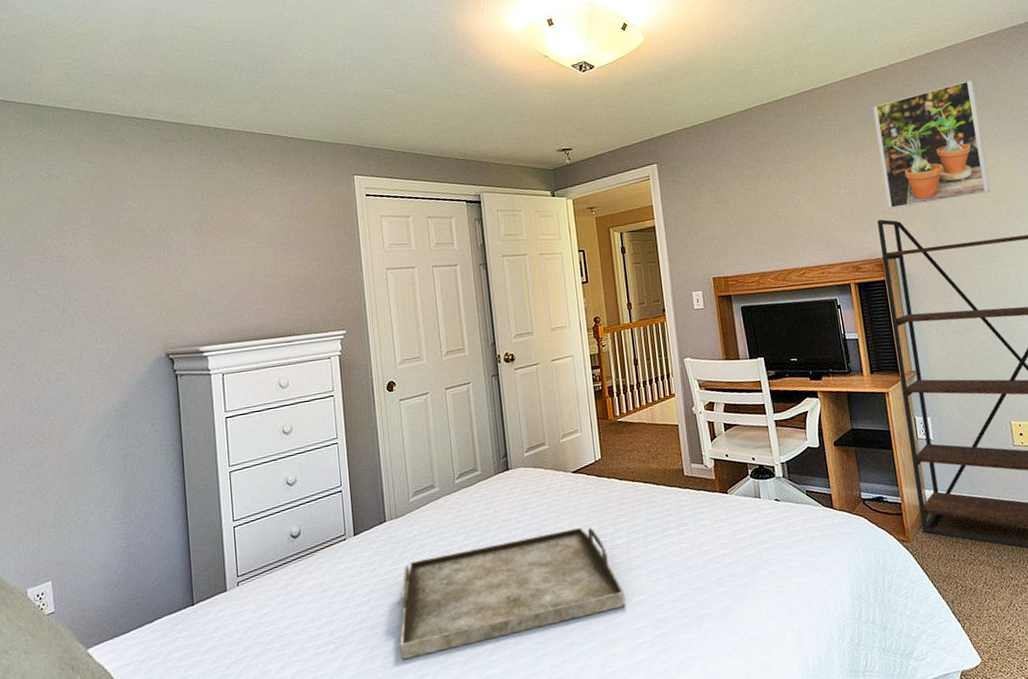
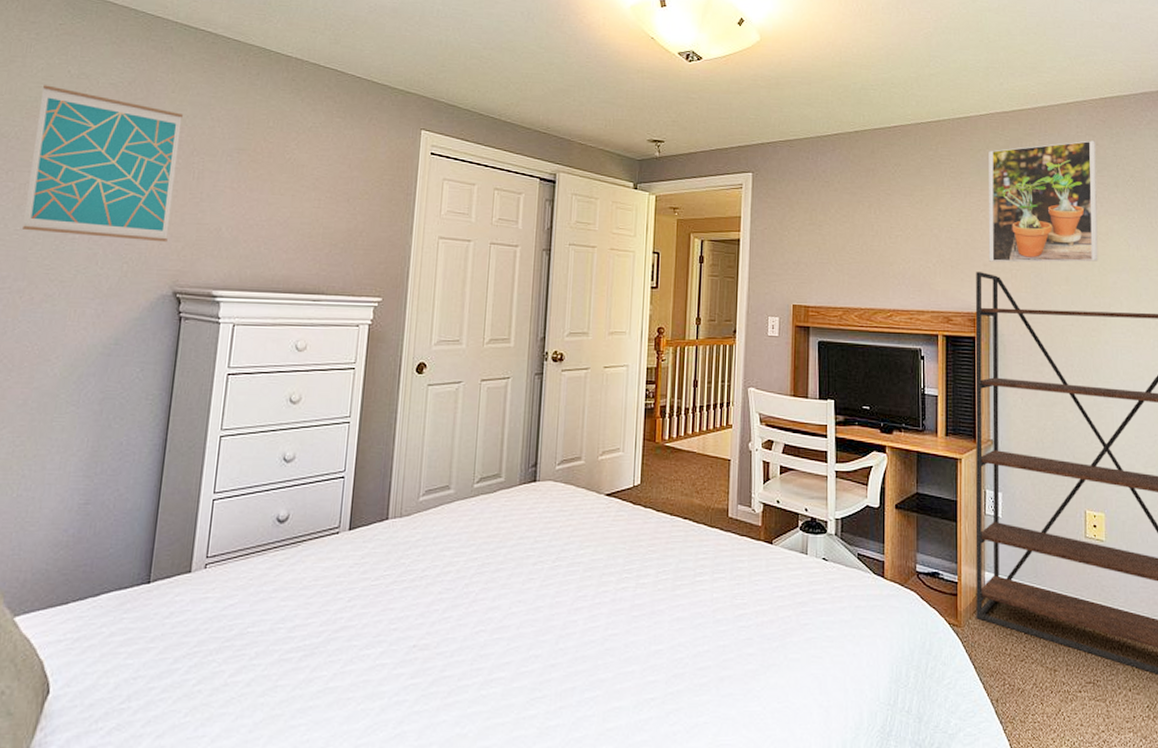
wall art: none [21,191,153,321] -> present [23,85,183,243]
serving tray: present [400,528,626,660] -> none [378,558,642,681]

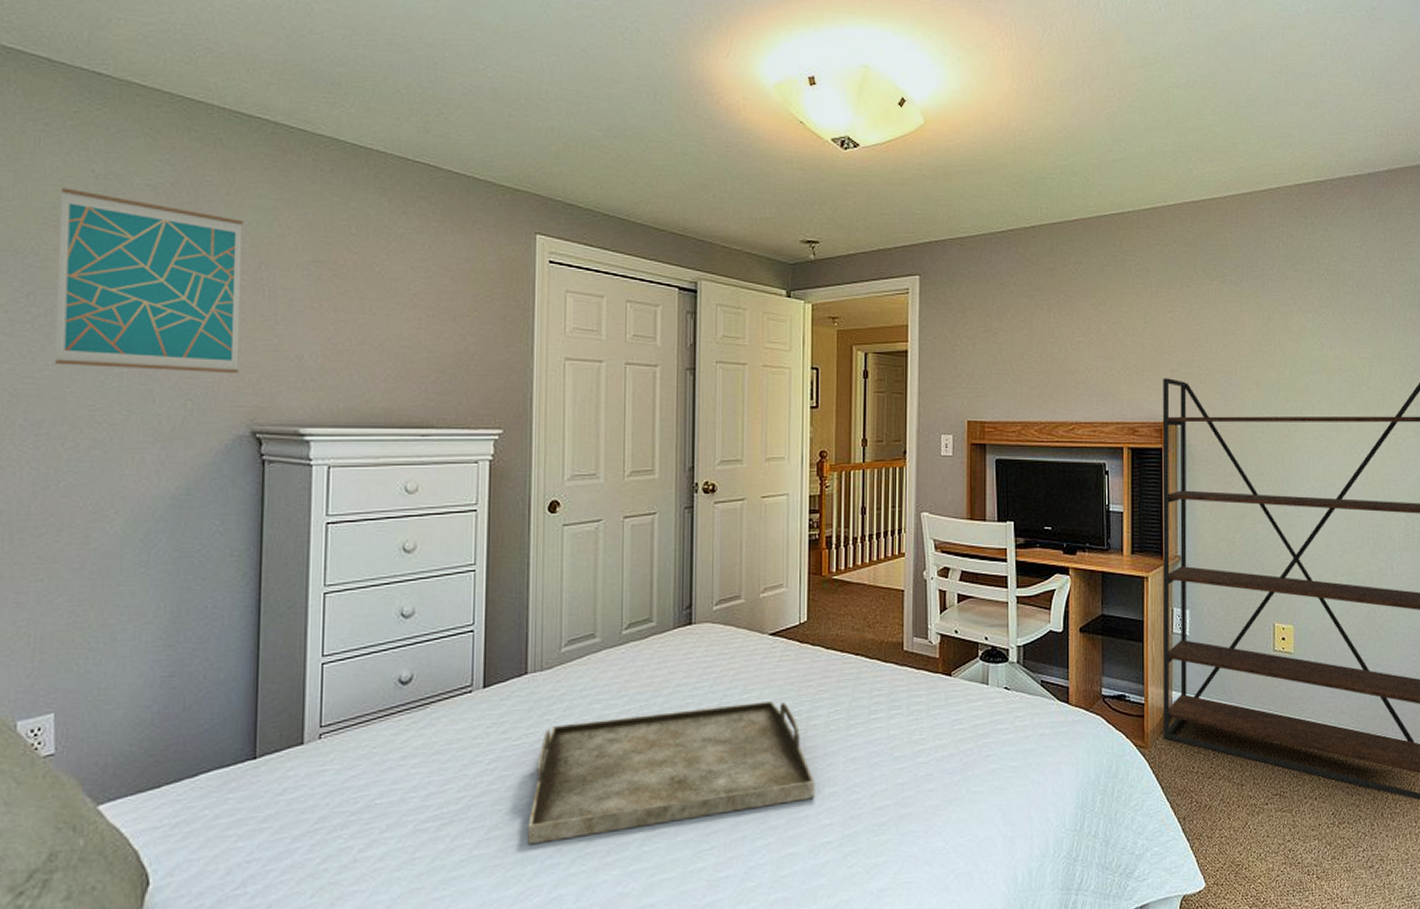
serving tray: none [378,558,642,681] -> present [528,701,815,845]
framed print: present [988,140,1098,263] -> none [1175,231,1291,367]

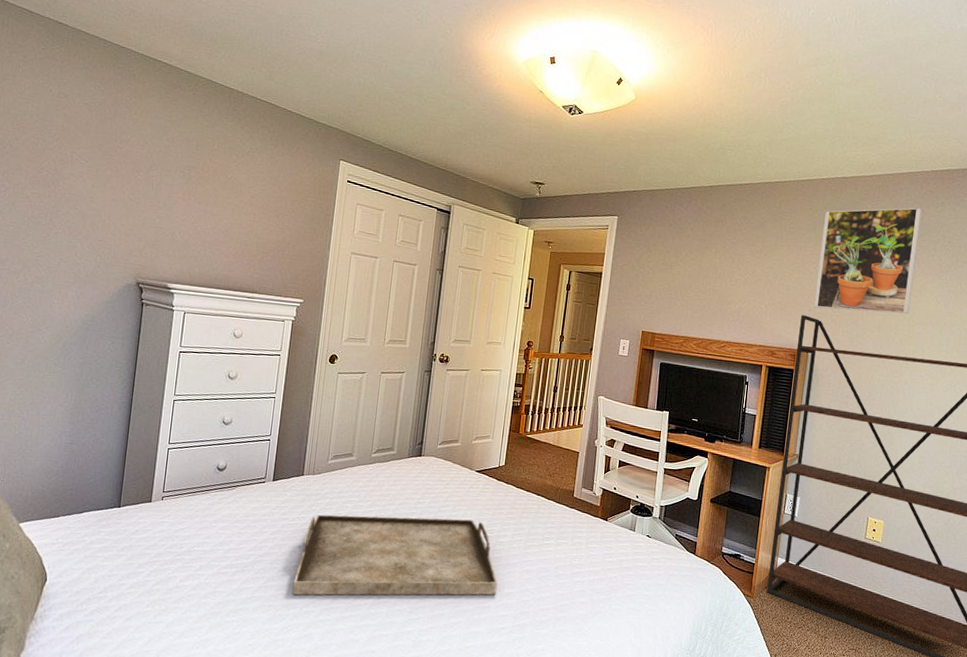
wall art: present [55,188,243,374] -> none [17,101,144,241]
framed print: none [1175,231,1291,367] -> present [813,208,922,314]

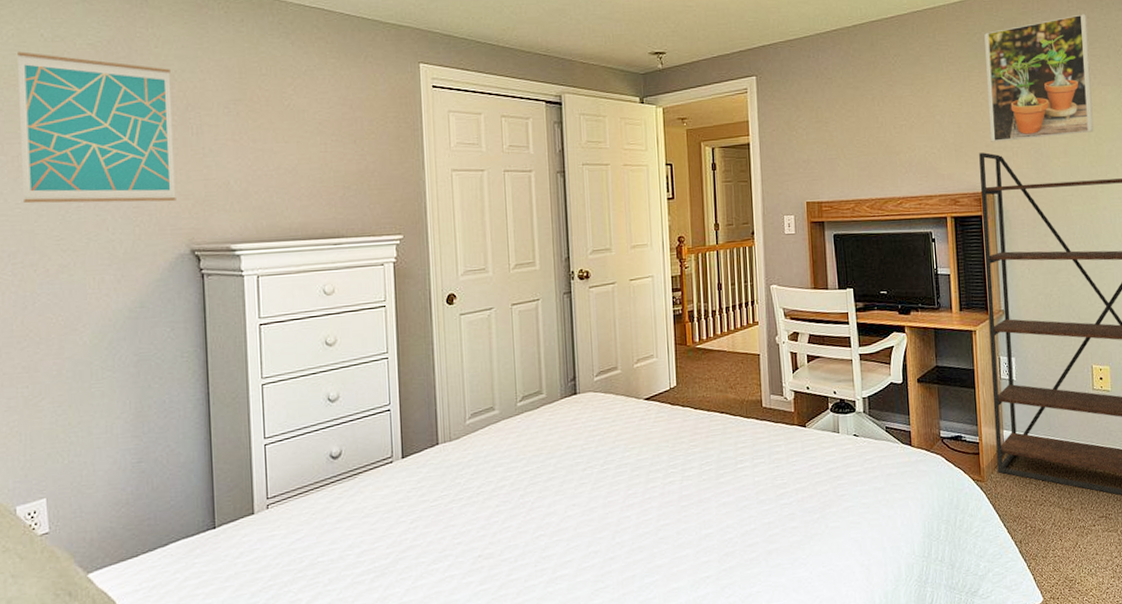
wall art: none [17,101,144,241] -> present [18,51,176,204]
serving tray: present [292,514,498,595] -> none [448,457,693,591]

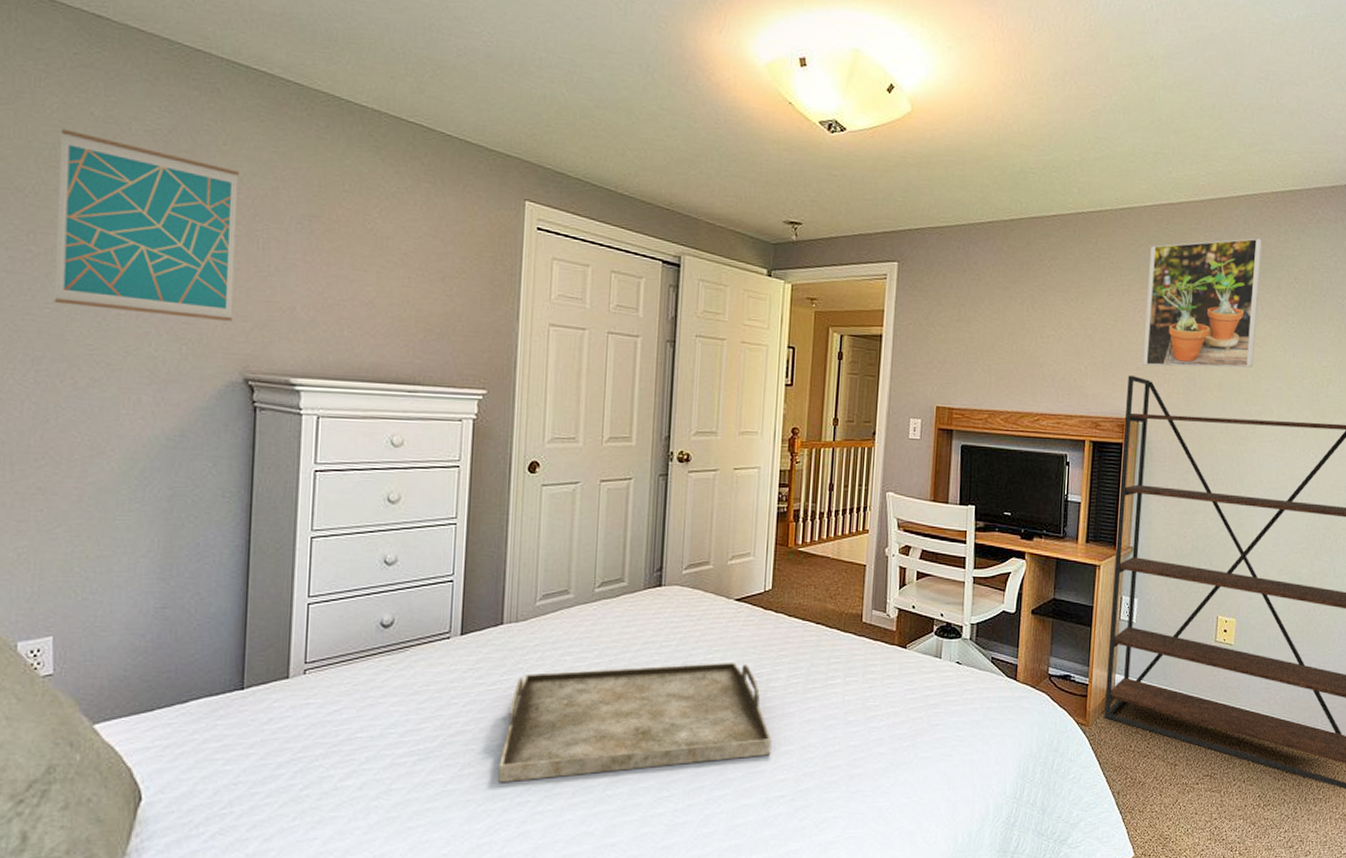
serving tray: none [448,457,693,591] -> present [498,663,772,783]

